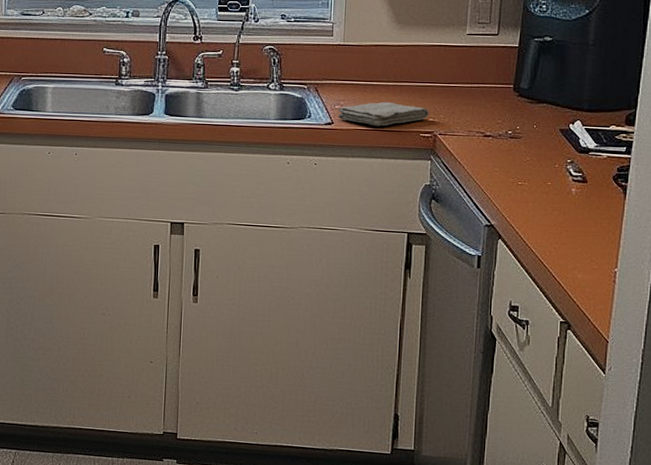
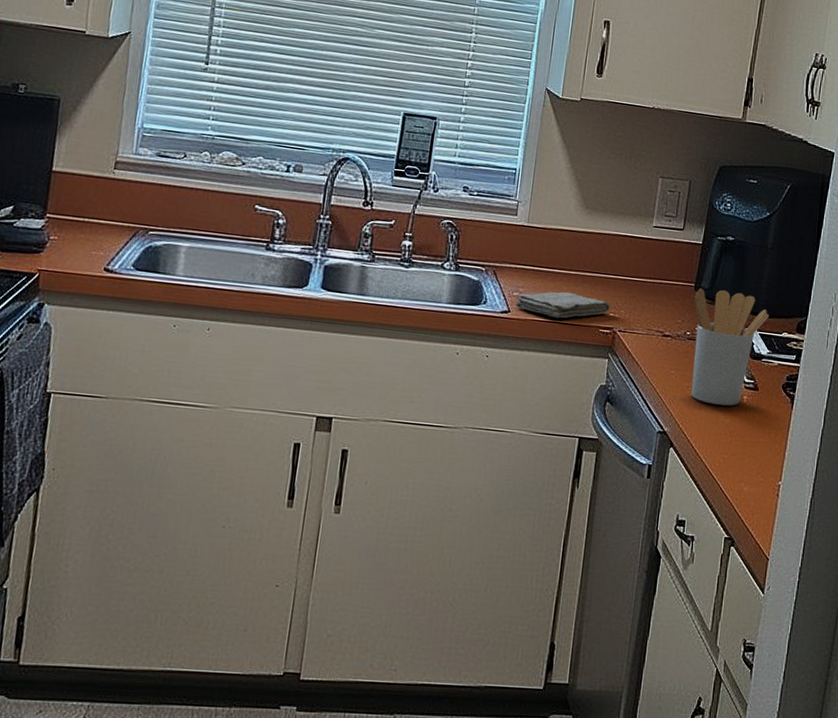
utensil holder: none [514,88,594,199] -> present [691,288,769,406]

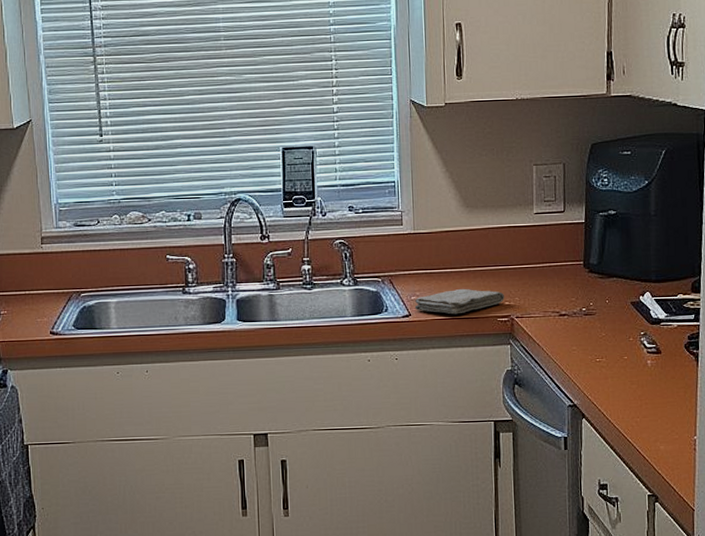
utensil holder: present [691,288,769,406] -> none [585,262,662,373]

